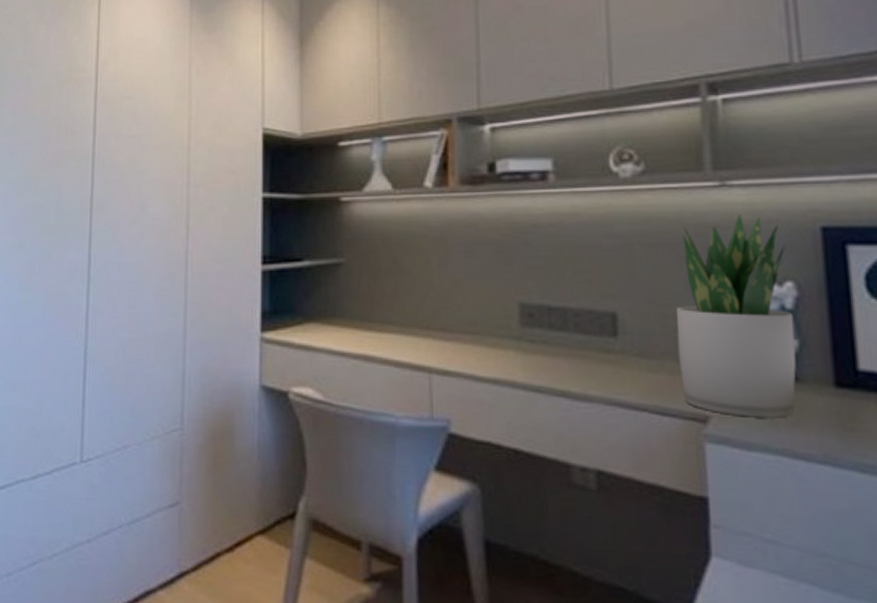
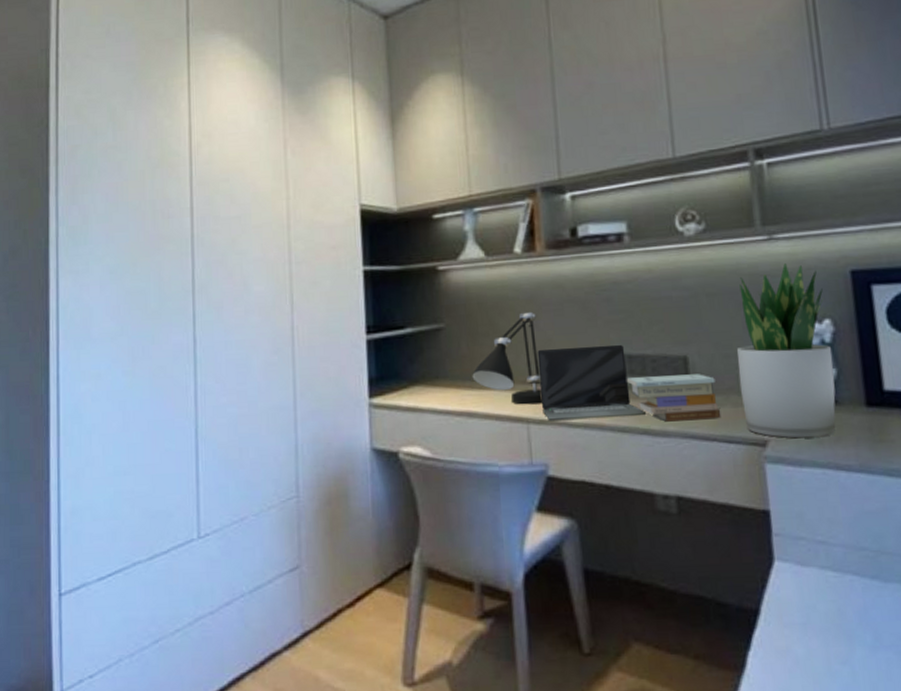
desk lamp: none [371,251,449,353] -> present [472,311,543,405]
laptop: none [444,293,566,376] -> present [537,344,647,422]
books: none [545,332,654,387] -> present [627,374,721,422]

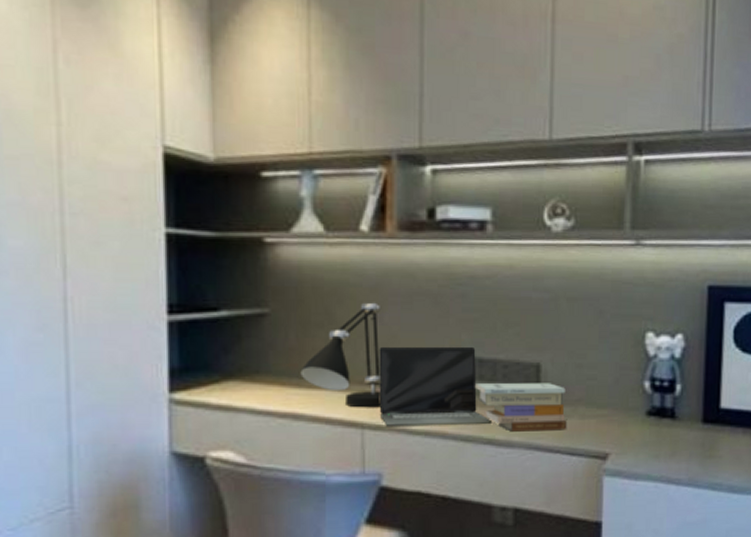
planter: present [737,264,836,439] -> none [588,272,680,452]

